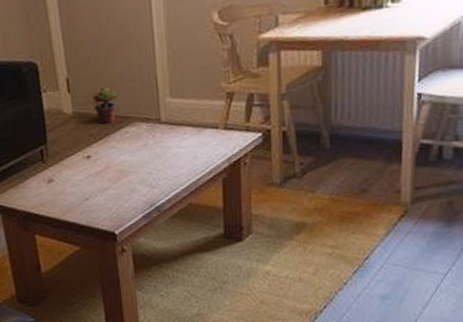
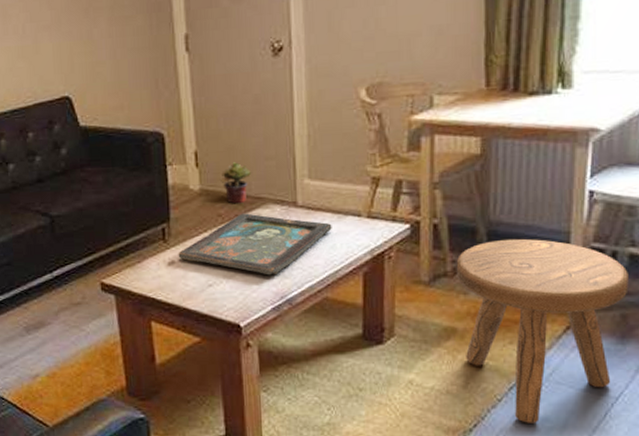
decorative tray: none [56,131,193,187] -> present [178,213,332,276]
stool: none [303,139,454,302] -> present [456,238,629,423]

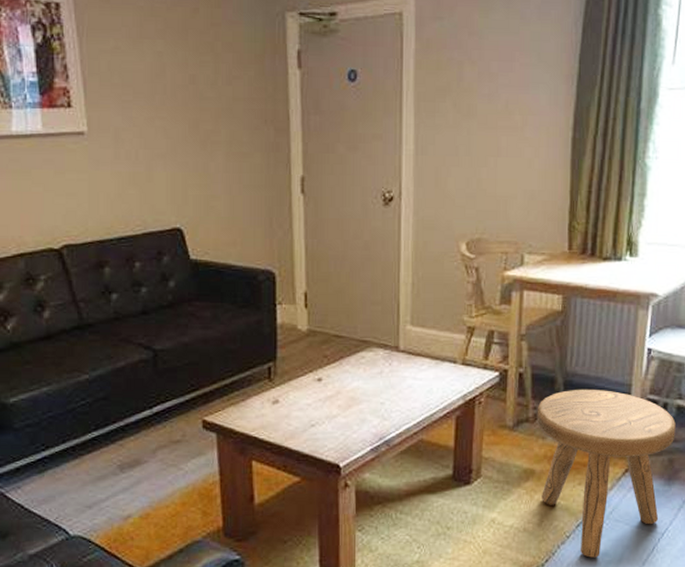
decorative tray: present [178,213,332,276] -> none [282,355,430,417]
potted plant: present [219,162,252,204] -> none [327,305,359,346]

